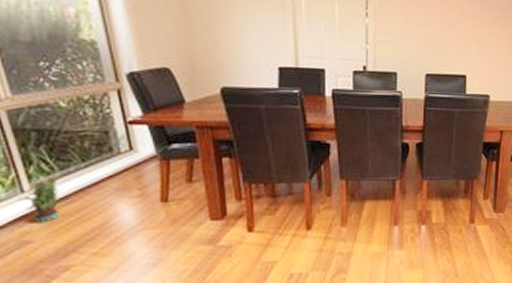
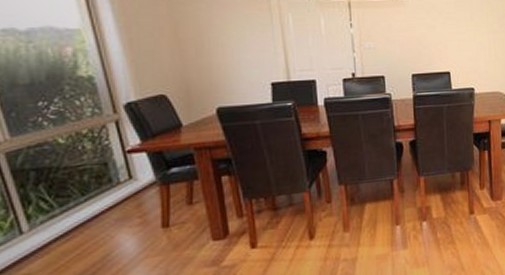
potted plant: present [17,174,61,223] -> none [16,211,61,264]

